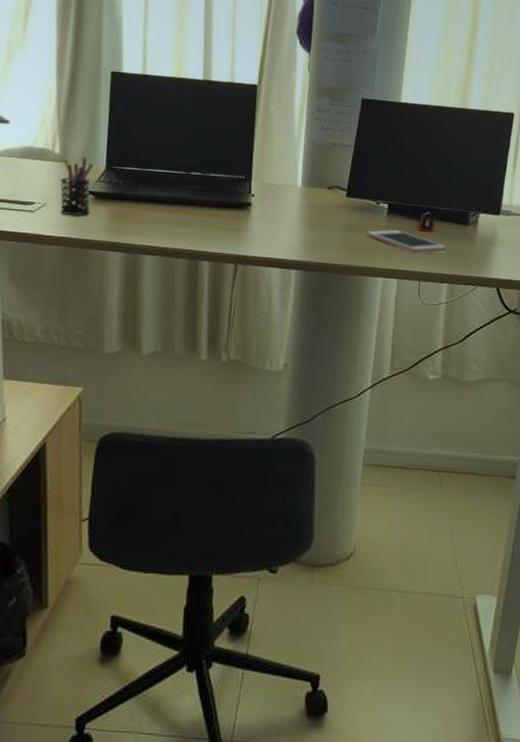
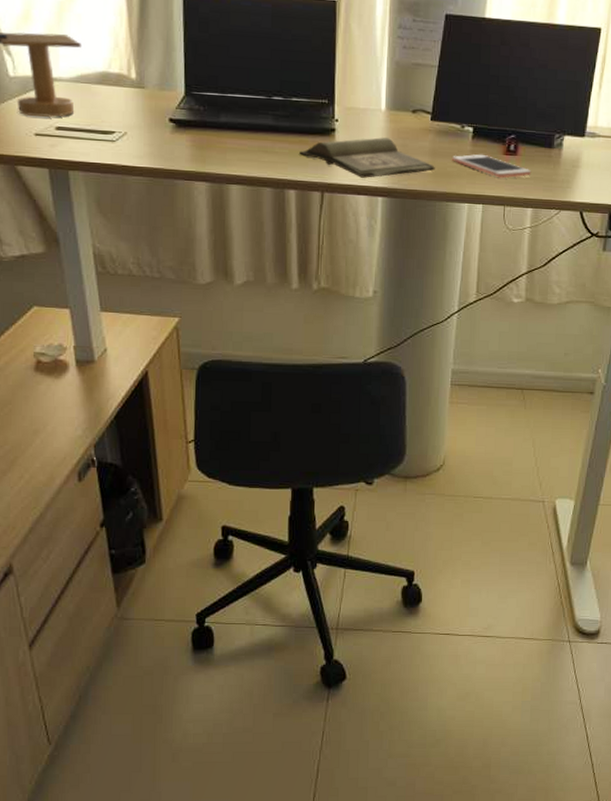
pen holder: present [60,157,94,216] -> none [139,82,172,145]
hardback book: none [214,212,350,251] -> present [298,137,435,178]

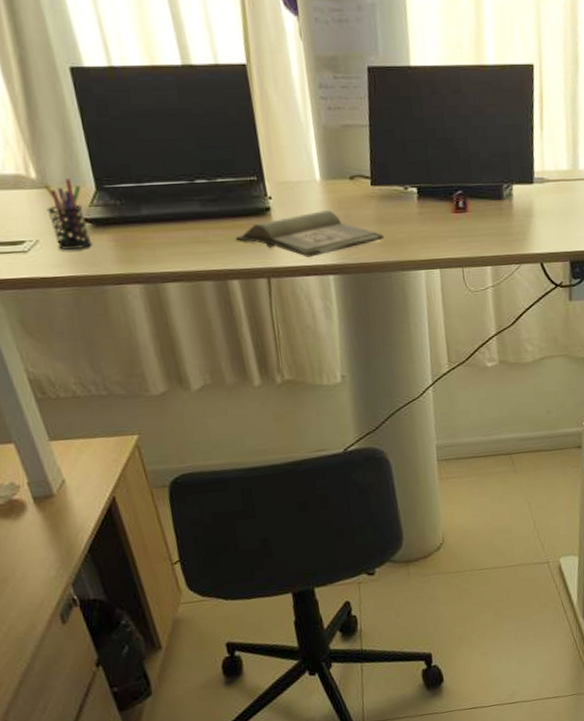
pen holder: none [139,82,172,145] -> present [43,179,93,250]
cell phone: present [451,154,532,179] -> none [399,215,485,239]

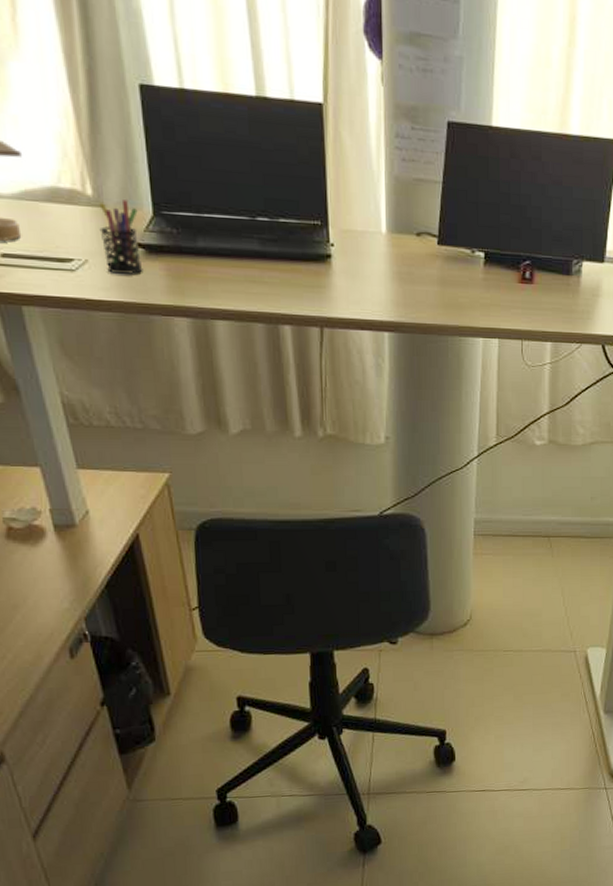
hardback book: present [234,210,384,257] -> none [291,264,445,311]

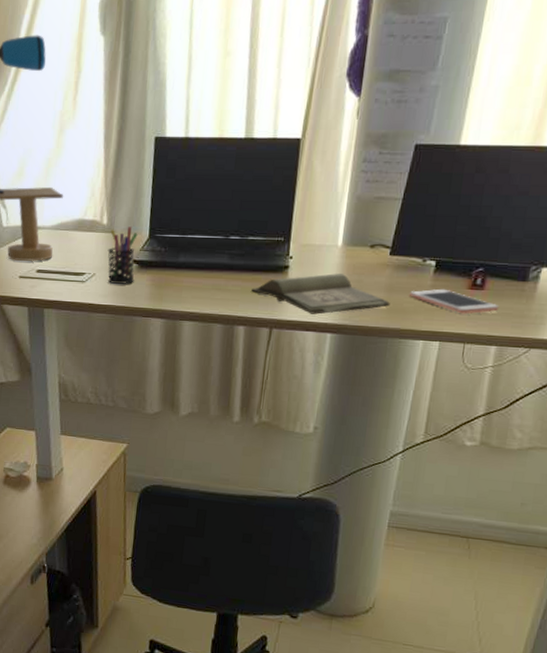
hardback book: none [291,264,445,311] -> present [250,273,390,315]
cell phone: none [462,282,549,310] -> present [409,288,500,314]

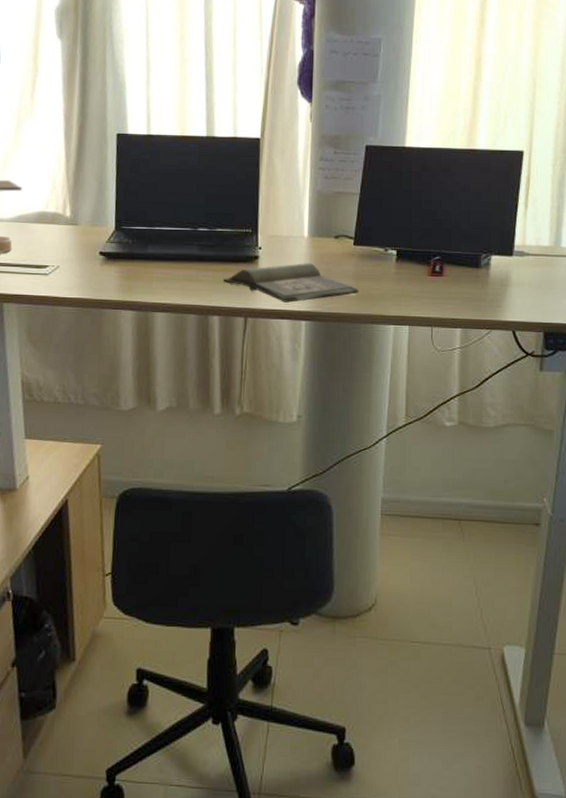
pen holder: present [107,227,138,284] -> none [72,219,103,276]
cell phone: present [409,288,500,314] -> none [375,276,459,299]

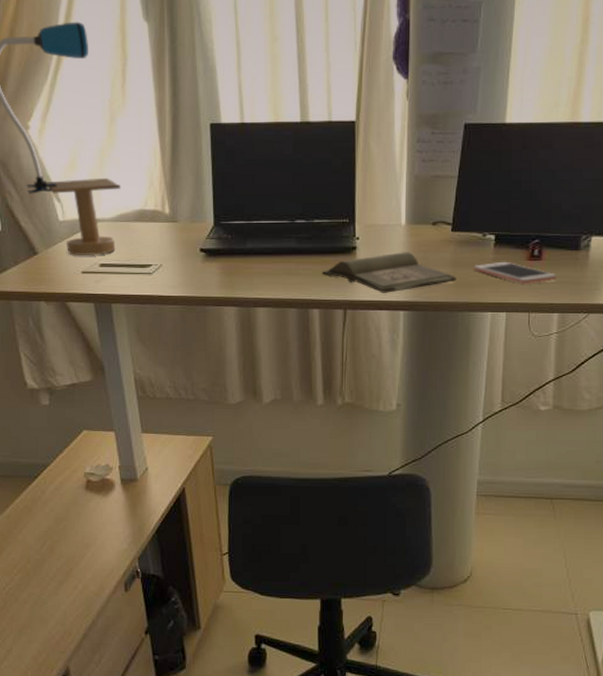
cell phone: none [375,276,459,299] -> present [473,261,557,285]

